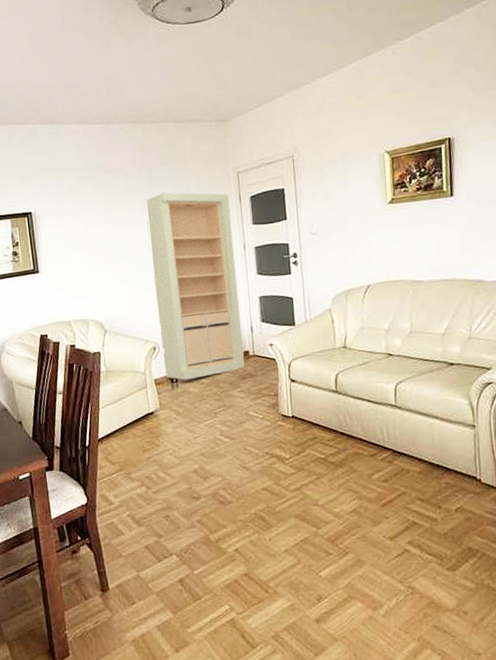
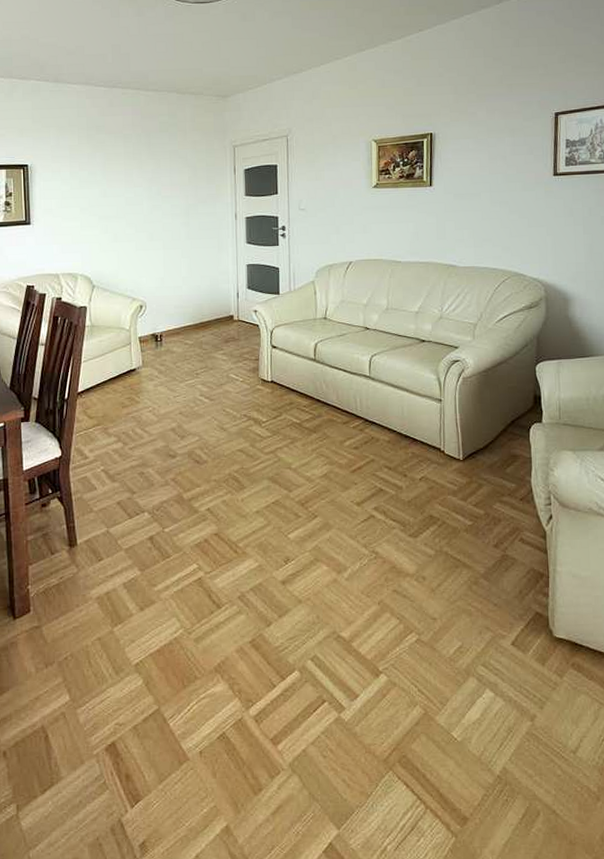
storage cabinet: present [147,192,245,381] -> none [143,158,229,340]

